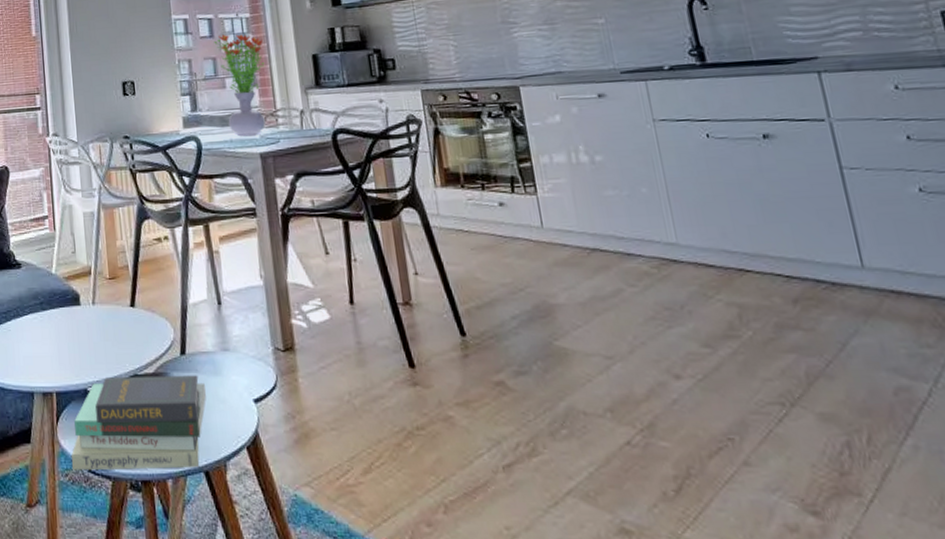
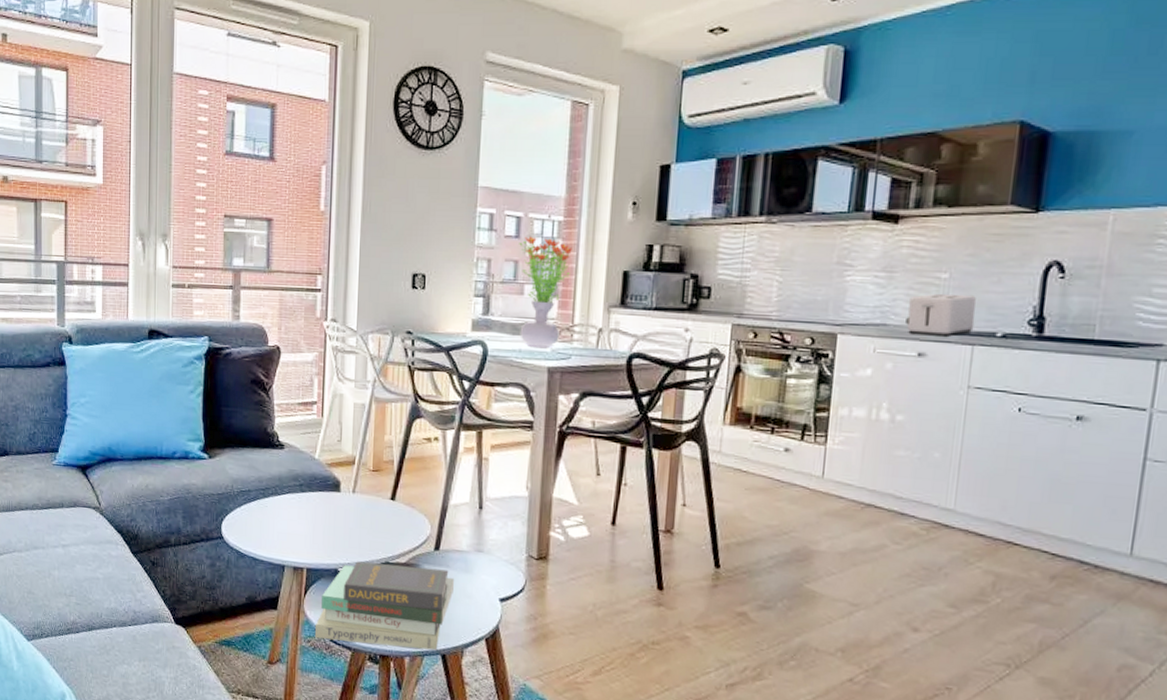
toaster: none [576,35,642,78] -> present [905,293,976,338]

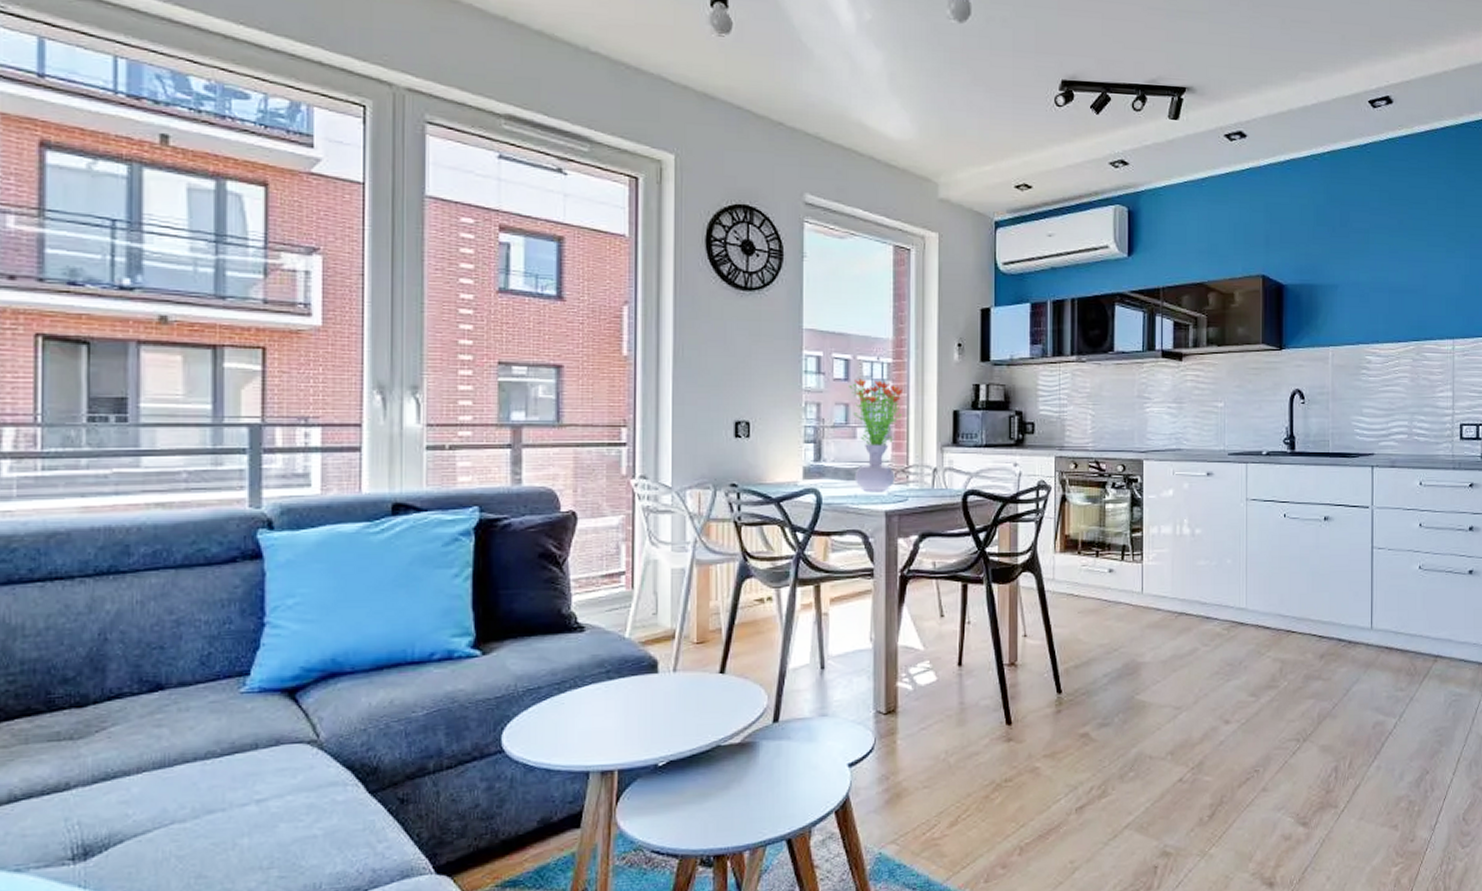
books: present [314,561,454,651] -> none [630,743,797,853]
toaster: present [905,293,976,338] -> none [1195,420,1246,458]

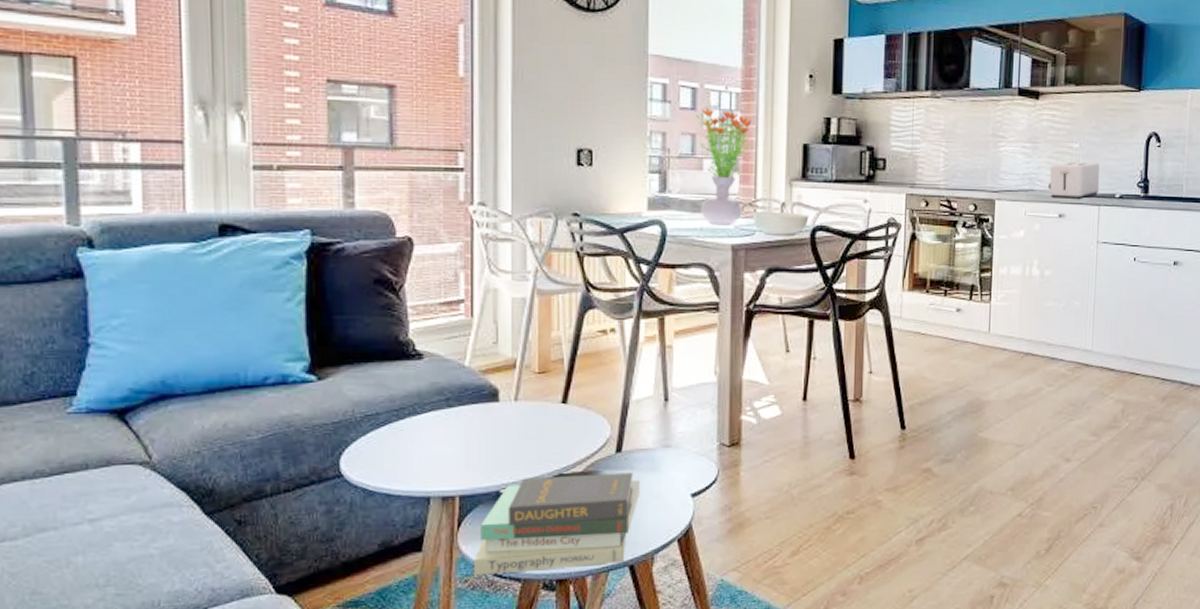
books: none [630,743,797,853] -> present [473,472,640,576]
bowl: none [905,477,961,502] -> present [752,211,809,237]
toaster: none [1195,420,1246,458] -> present [1048,161,1100,200]

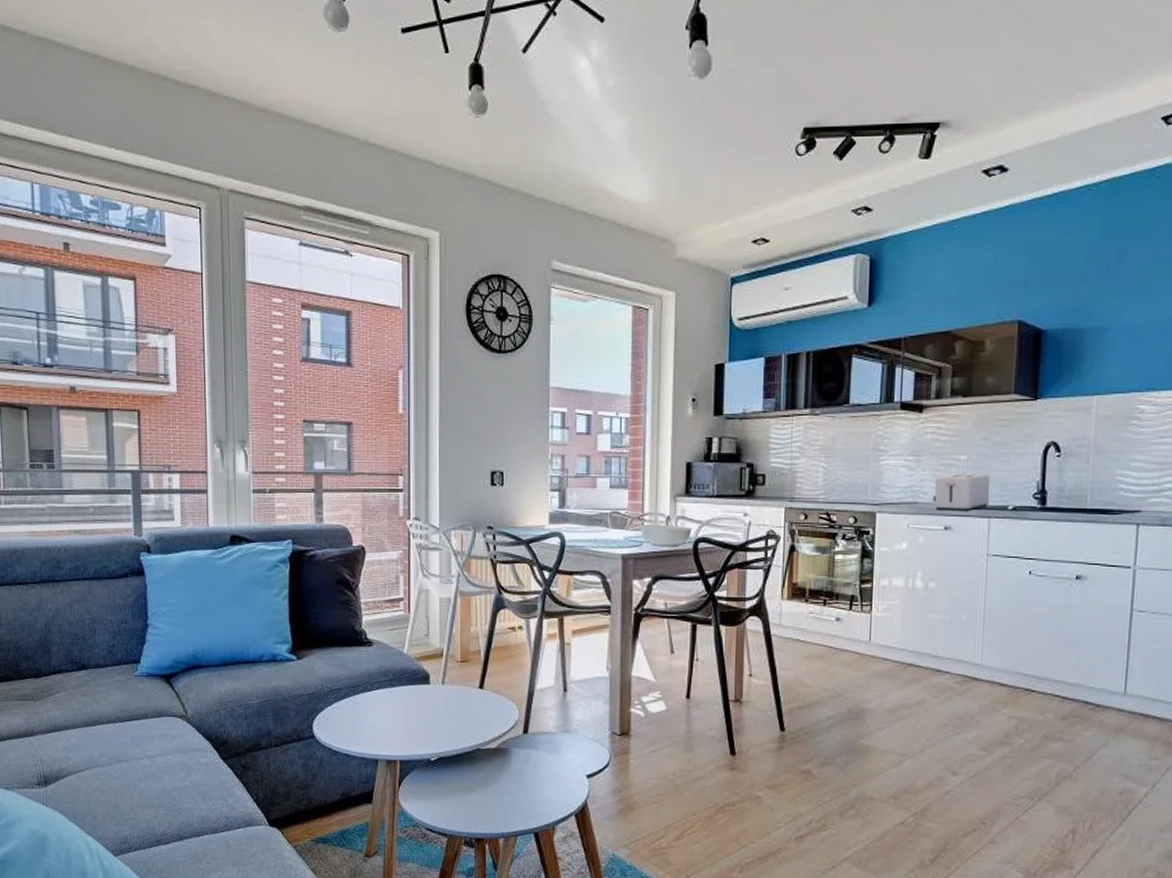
books: present [473,472,640,576] -> none [410,750,543,830]
flower arrangement: present [695,108,751,226] -> none [590,432,639,537]

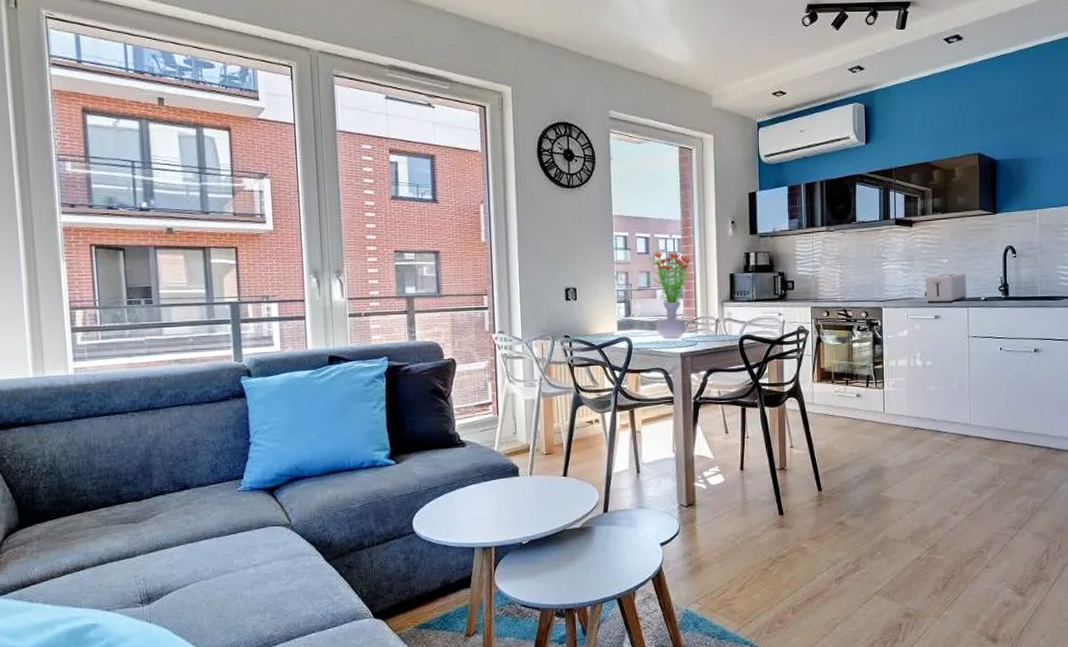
flower arrangement: none [590,432,639,537] -> present [649,252,691,339]
bowl: present [640,524,692,548] -> none [695,326,738,345]

